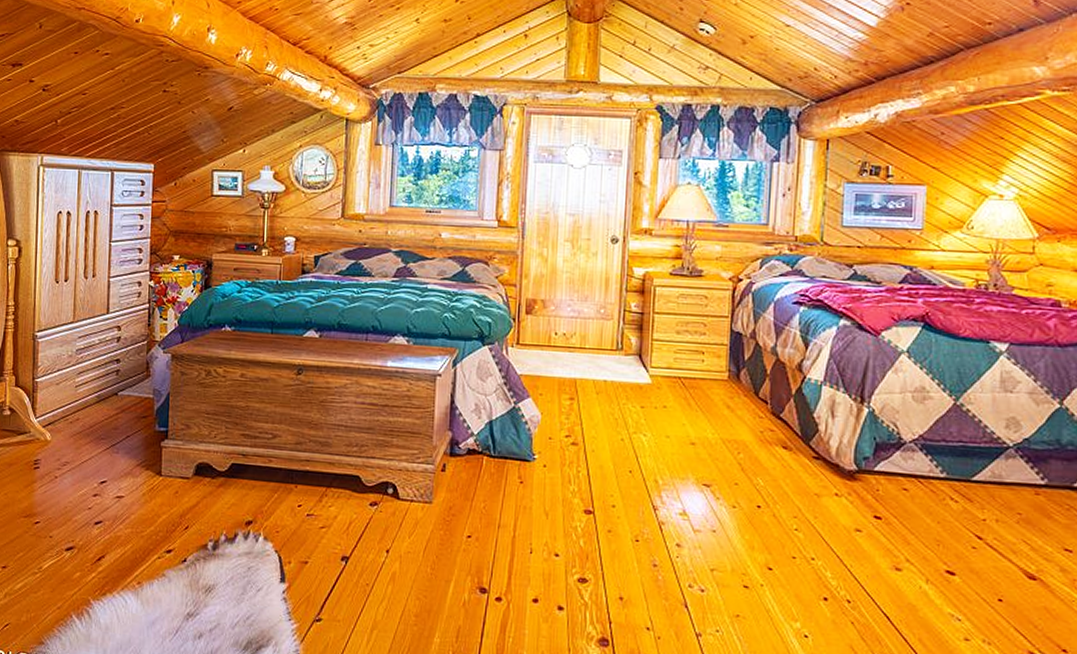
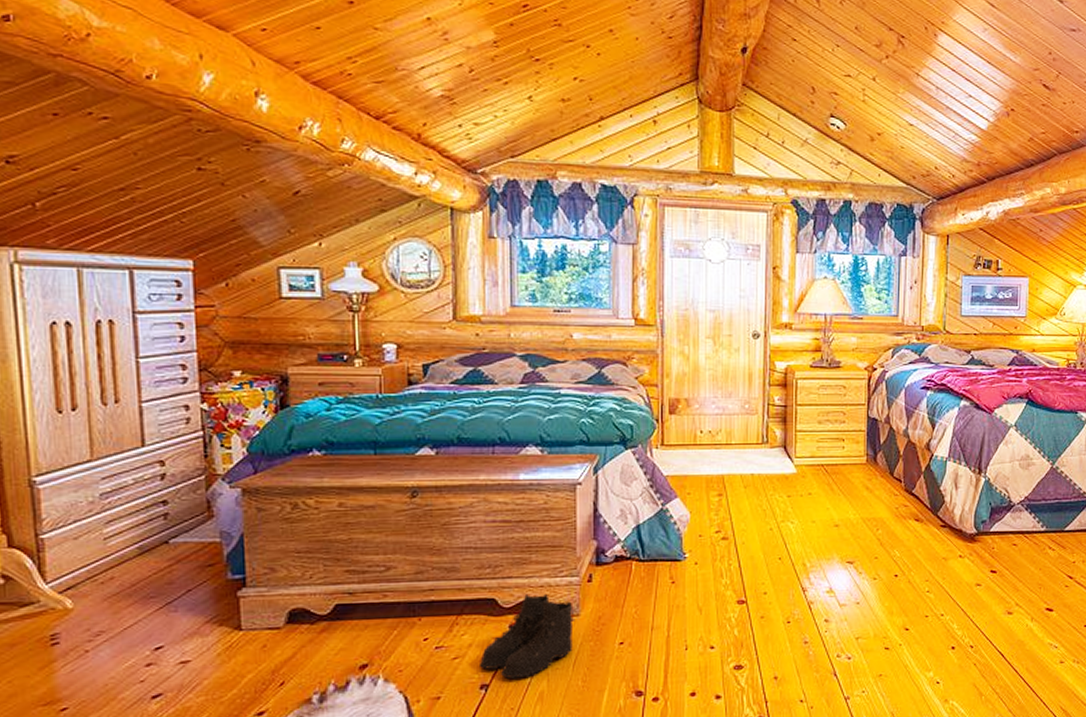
boots: none [342,475,429,557] -> present [480,593,575,680]

